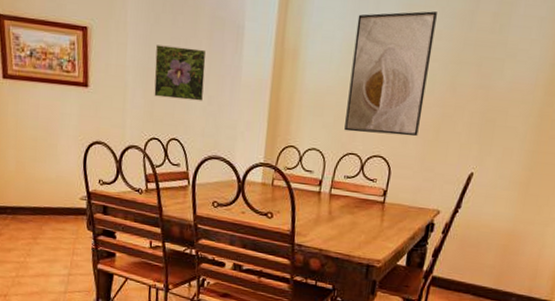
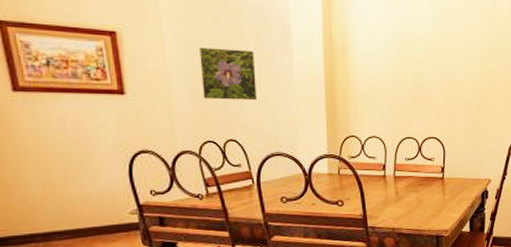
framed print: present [344,11,437,137] -> none [397,9,464,118]

